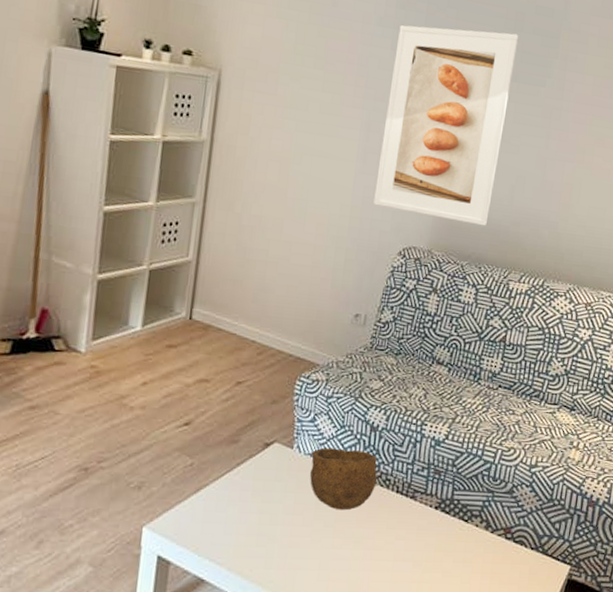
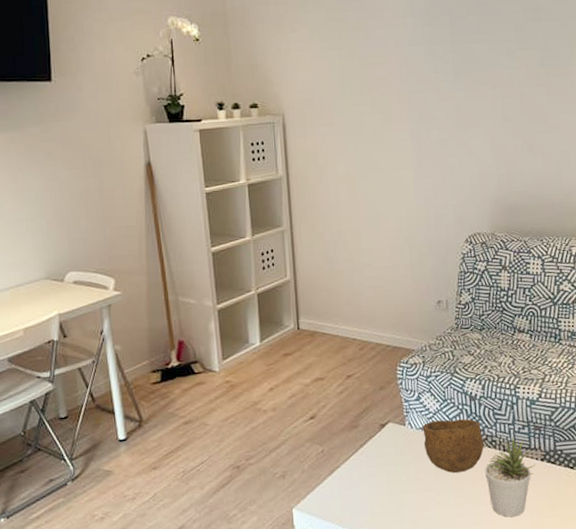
potted plant: none [371,479,429,567] -> present [485,437,536,517]
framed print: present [373,25,519,226] -> none [429,24,541,203]

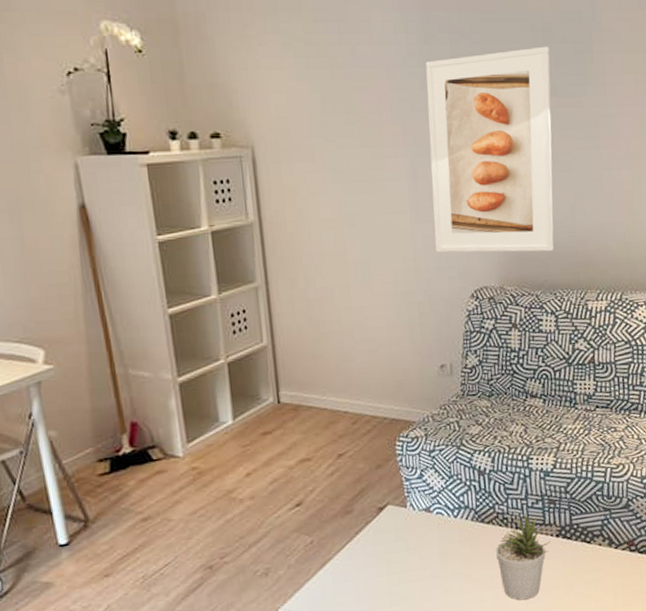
bowl: present [422,419,485,473] -> none [426,496,495,557]
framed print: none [429,24,541,203] -> present [425,46,554,253]

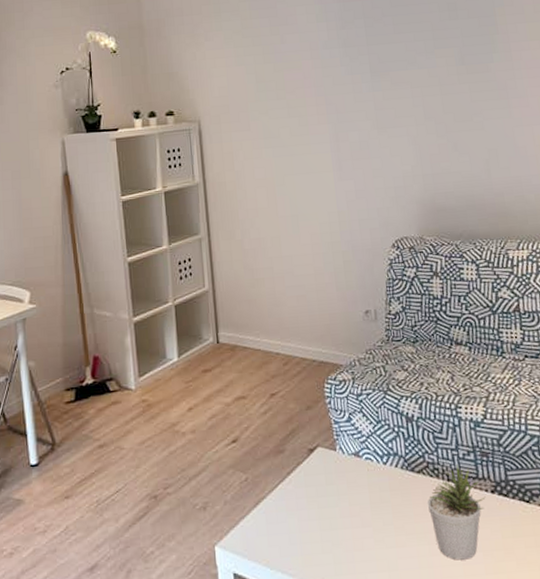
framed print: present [425,46,554,253] -> none [344,22,471,207]

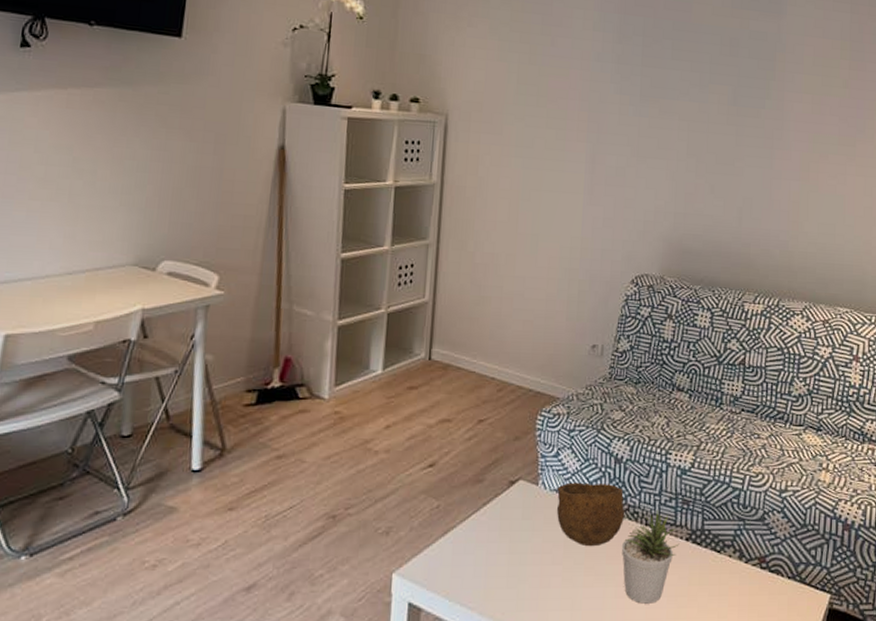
bowl: none [355,443,426,507] -> present [556,482,625,547]

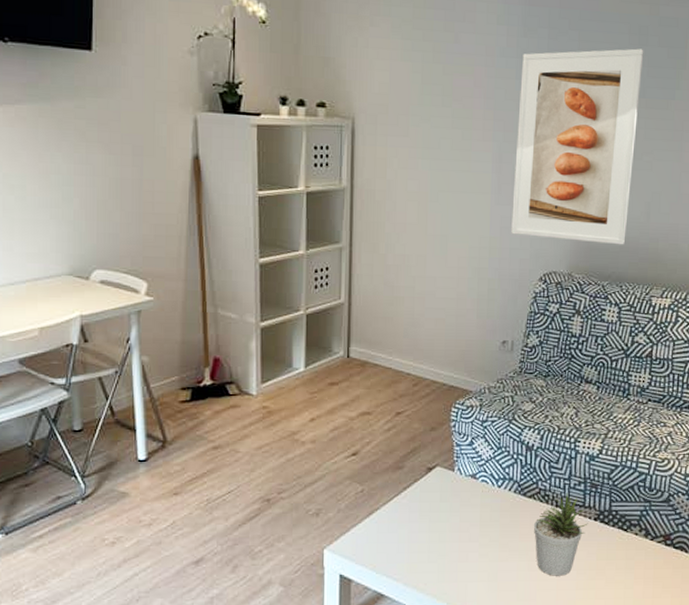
bowl: present [556,482,625,547] -> none [472,468,537,526]
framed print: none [603,58,735,249] -> present [511,48,644,245]

